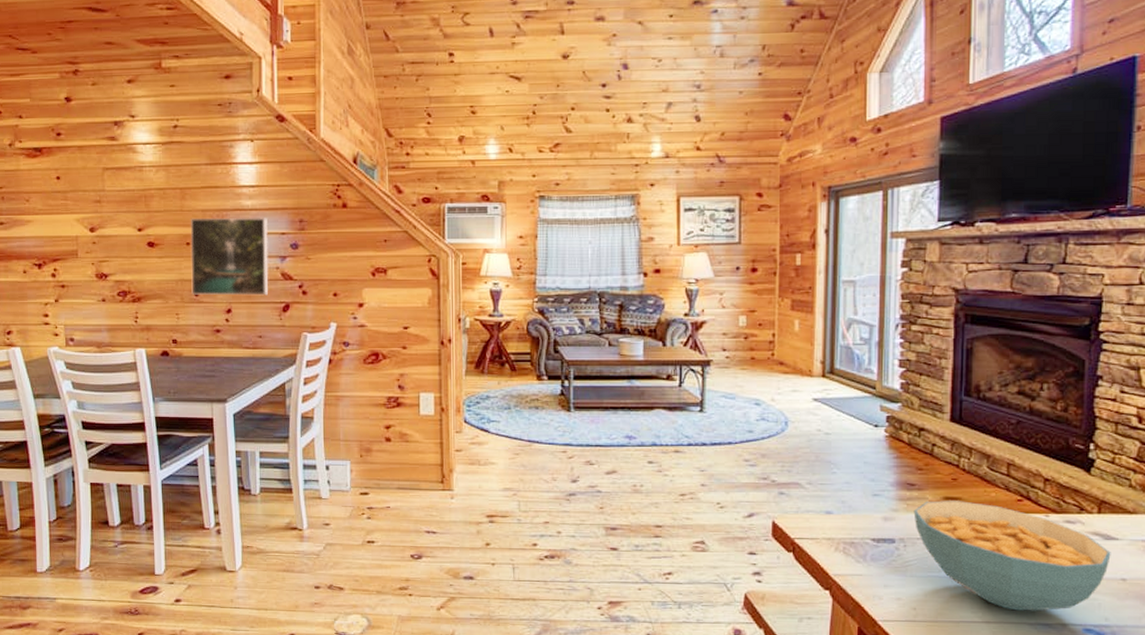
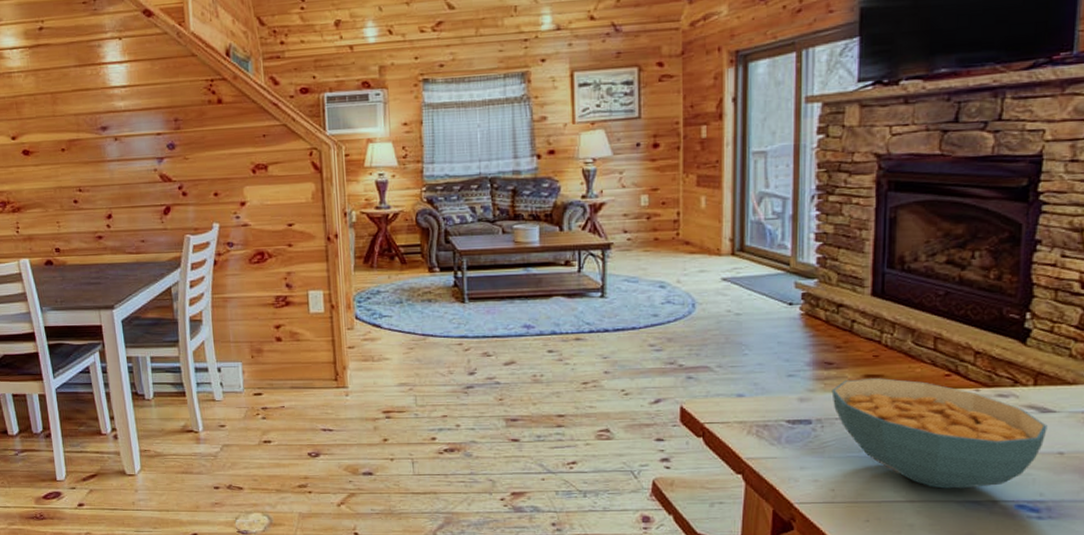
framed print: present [190,217,269,296] -> none [64,118,148,203]

